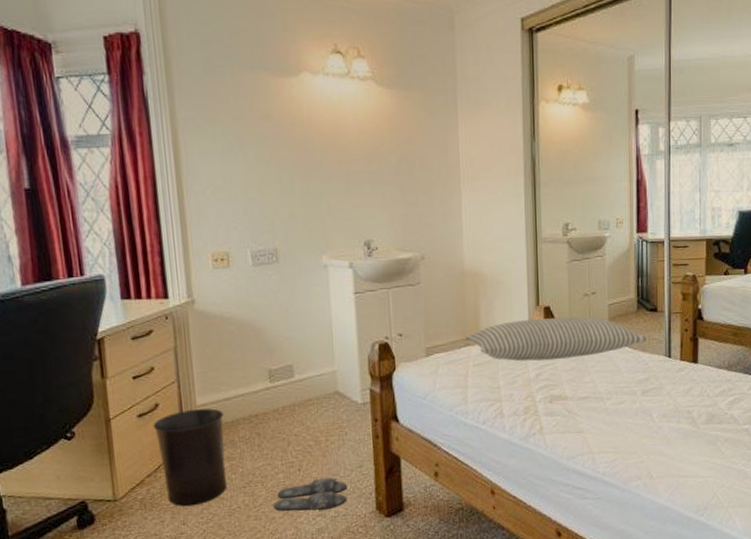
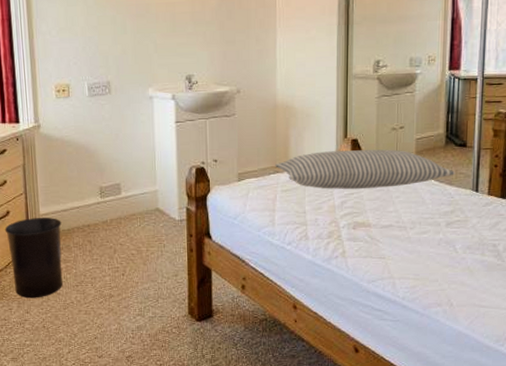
slippers: present [274,477,348,511] -> none [101,282,164,310]

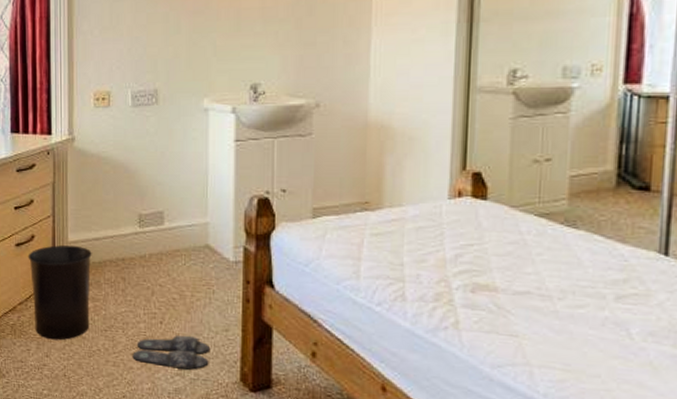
slippers: none [101,282,164,310] -> present [132,335,211,370]
pillow: present [274,149,456,189] -> none [362,186,632,240]

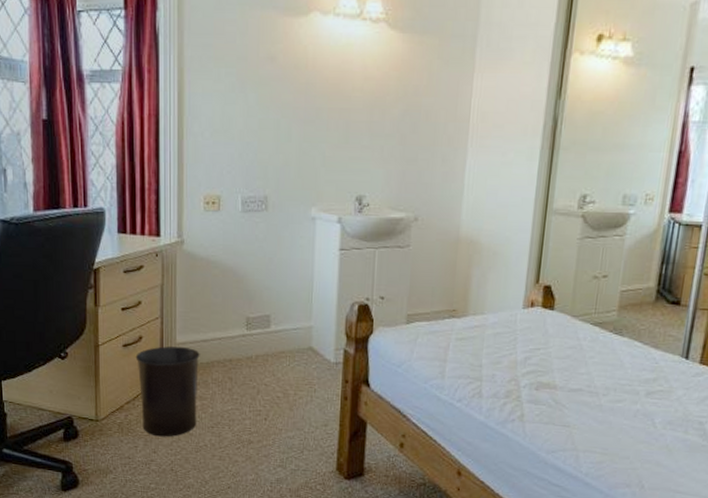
slippers: present [132,335,211,370] -> none [238,430,311,462]

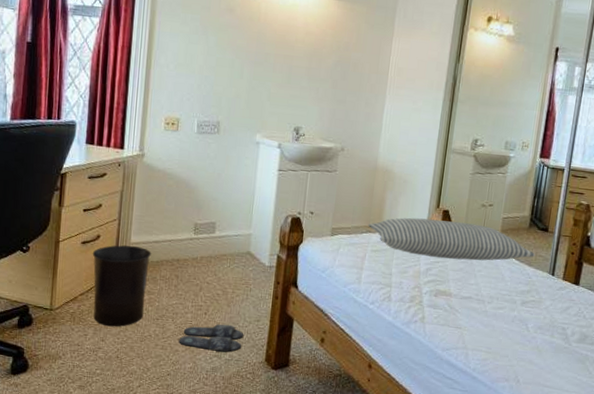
slippers: none [238,430,311,462] -> present [179,324,244,352]
pillow: none [450,297,664,345] -> present [367,217,536,261]

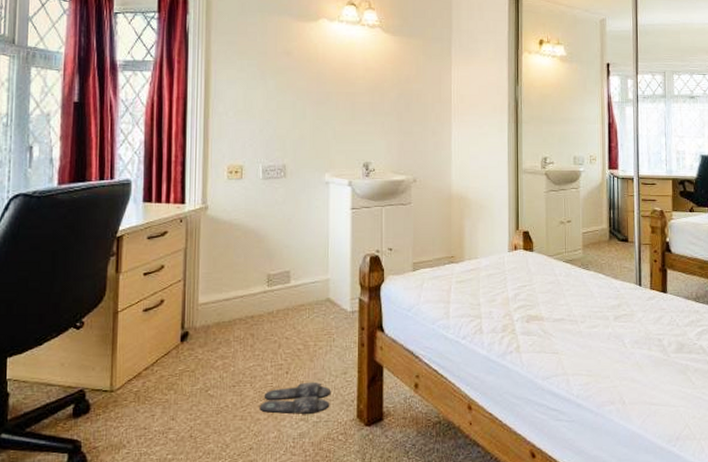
waste bin: present [92,245,151,327] -> none [156,307,222,401]
pillow: present [367,217,536,261] -> none [449,242,620,281]

